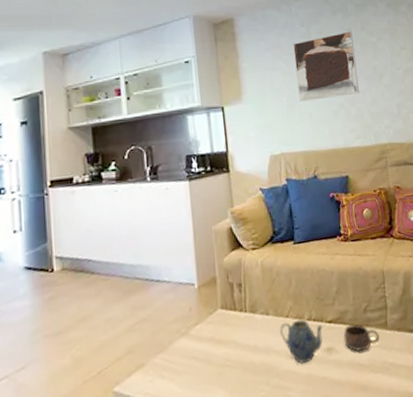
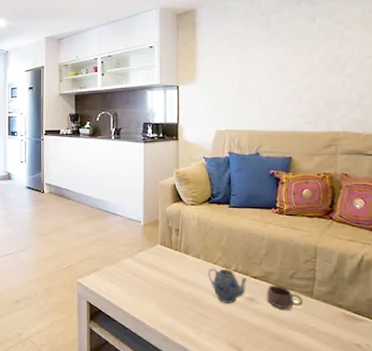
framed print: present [293,31,359,102] -> none [250,20,317,85]

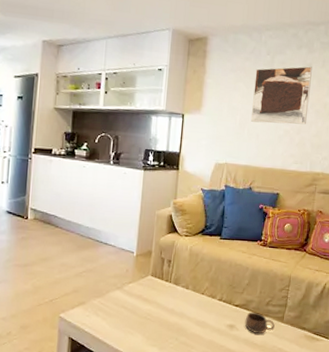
teapot: present [208,268,248,304] -> none [194,298,230,331]
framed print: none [250,20,317,85] -> present [250,66,312,125]

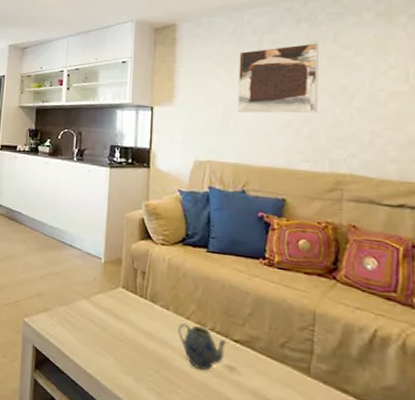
teapot: none [194,298,230,331] -> present [178,323,227,371]
cup: present [244,312,275,333] -> none [250,353,297,387]

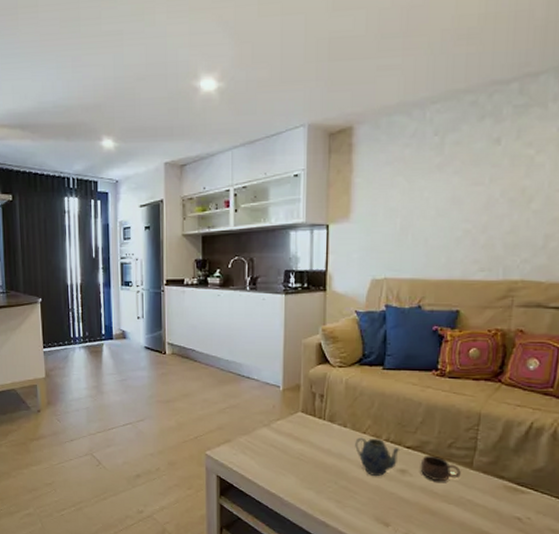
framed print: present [236,43,319,113] -> none [415,141,501,224]
cup: none [250,353,297,387] -> present [420,455,461,481]

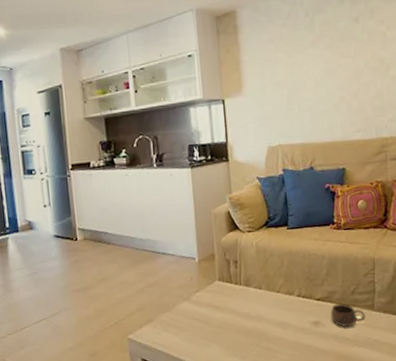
teapot: present [355,437,400,476] -> none [271,295,312,332]

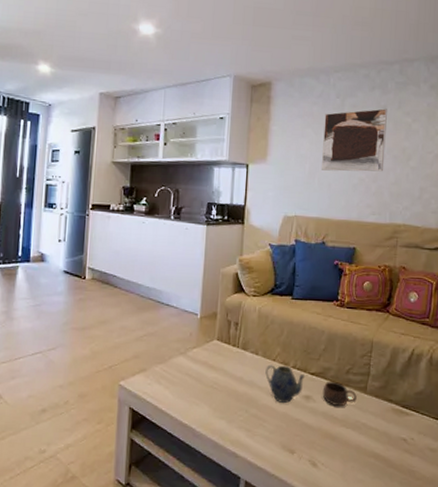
teapot: none [271,295,312,332] -> present [265,365,306,403]
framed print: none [295,20,363,94] -> present [321,108,387,172]

